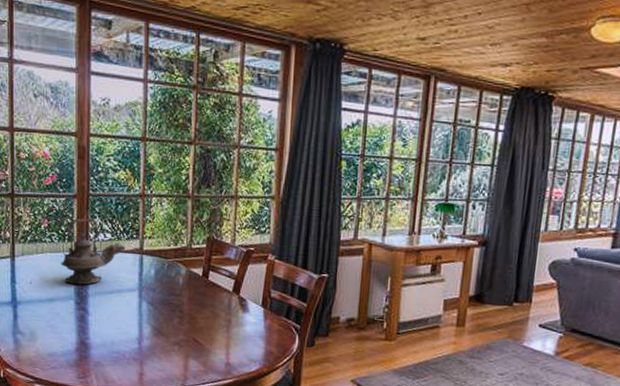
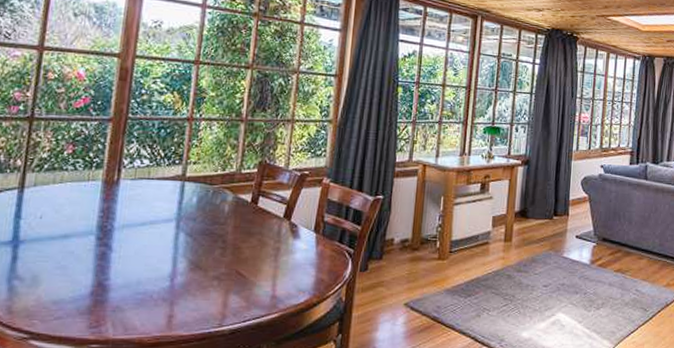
teapot: present [61,218,126,285] -> none [83,143,165,217]

